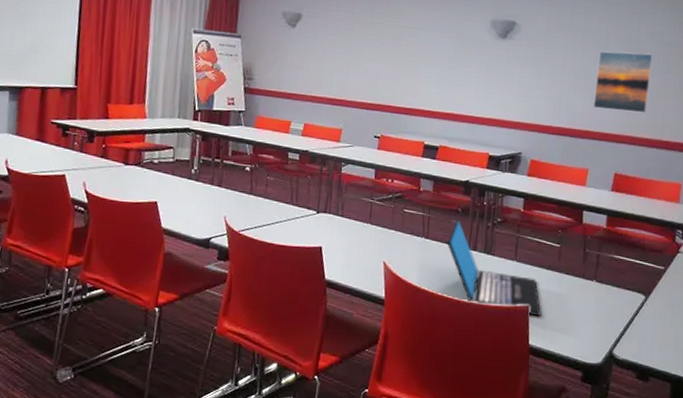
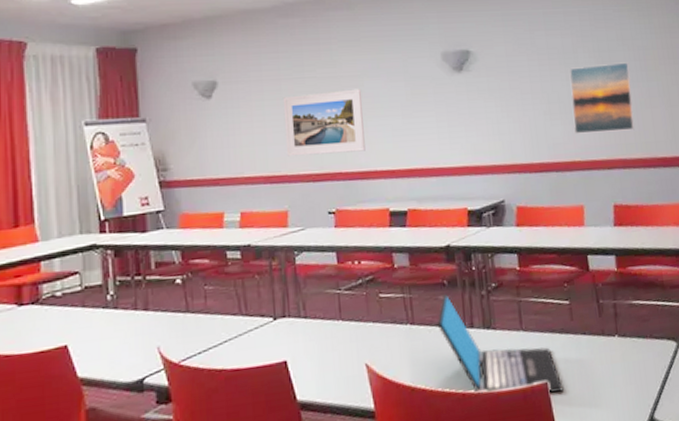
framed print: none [348,36,419,92] -> present [282,89,366,157]

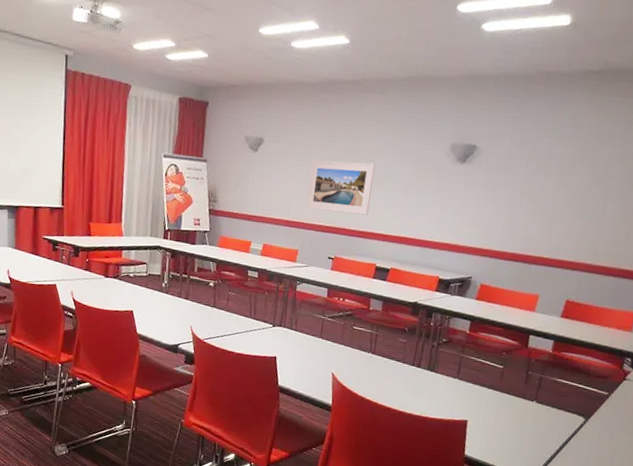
laptop: present [437,294,564,394] -> none [392,338,480,431]
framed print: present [570,62,635,134] -> none [550,176,622,241]

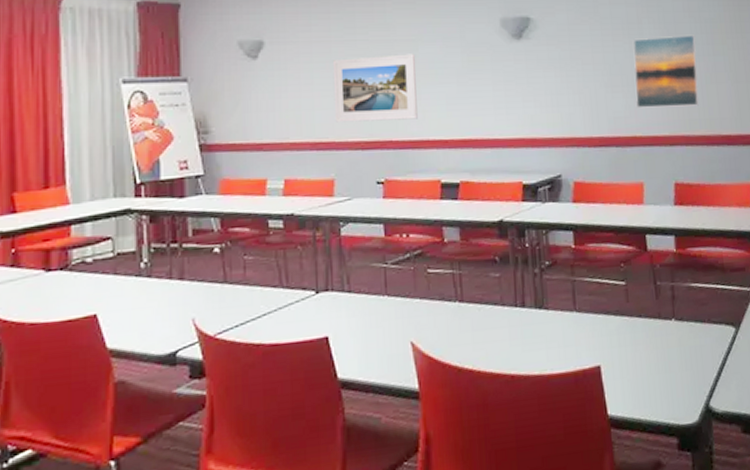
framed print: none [550,176,622,241] -> present [633,35,699,108]

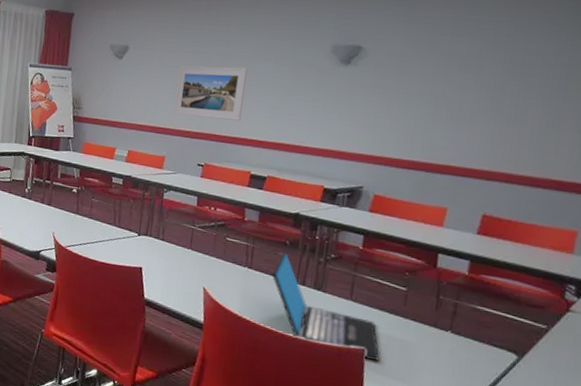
laptop: none [487,271,617,379] -> present [271,252,380,362]
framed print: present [633,35,699,108] -> none [457,76,545,148]

